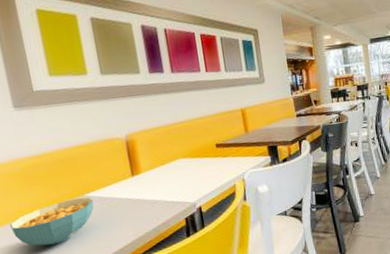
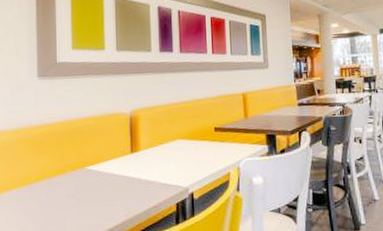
cereal bowl: present [10,197,94,246] -> none [16,170,93,217]

